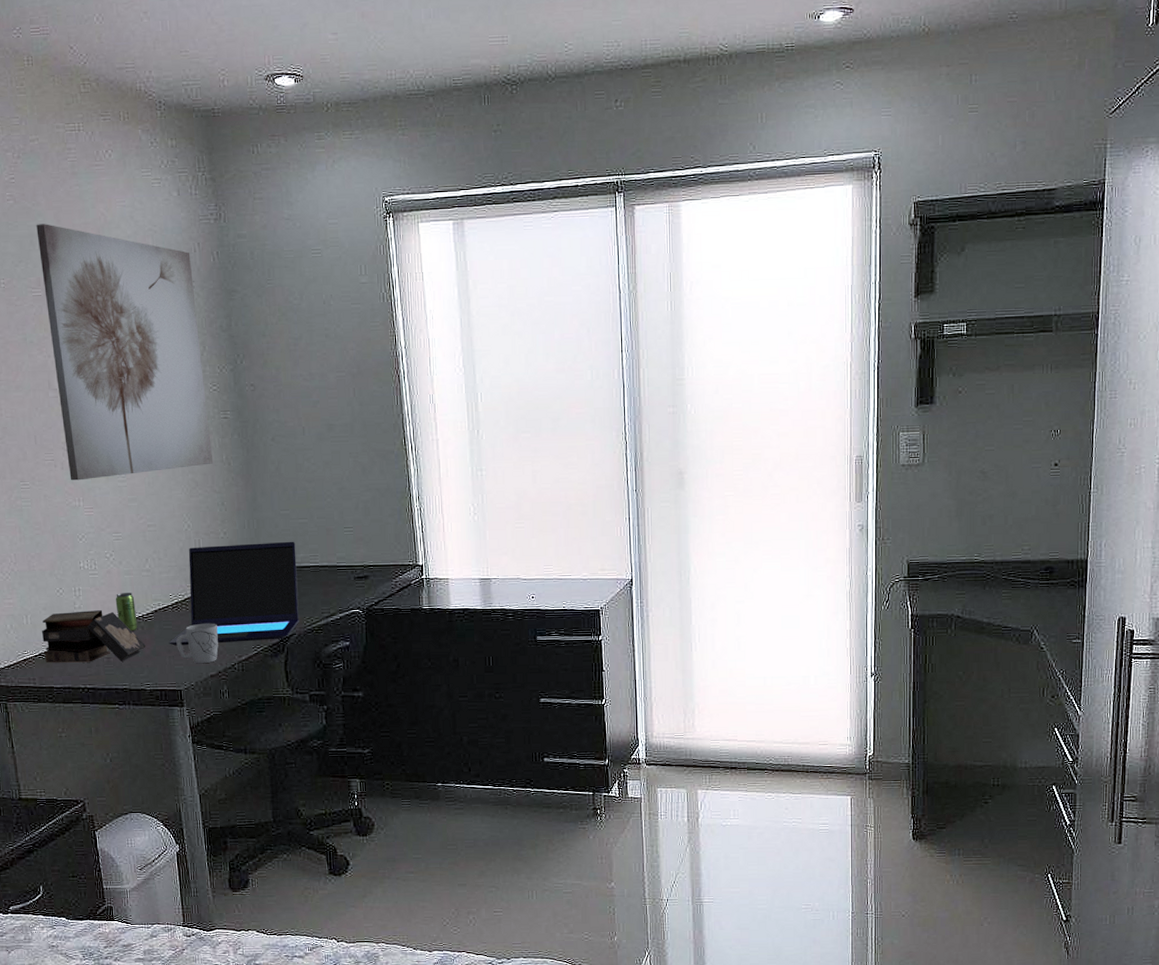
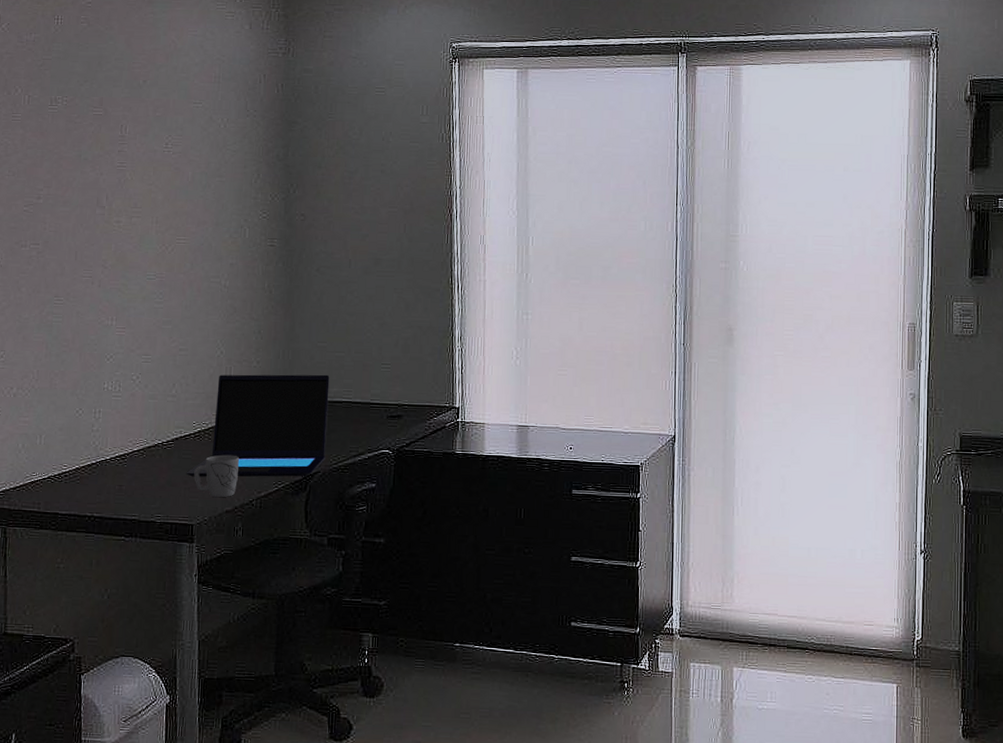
wall art: present [36,224,213,481] -> none [105,47,255,299]
book: present [42,610,146,663] -> none [54,434,162,490]
beverage can: present [115,593,138,632] -> none [135,418,156,459]

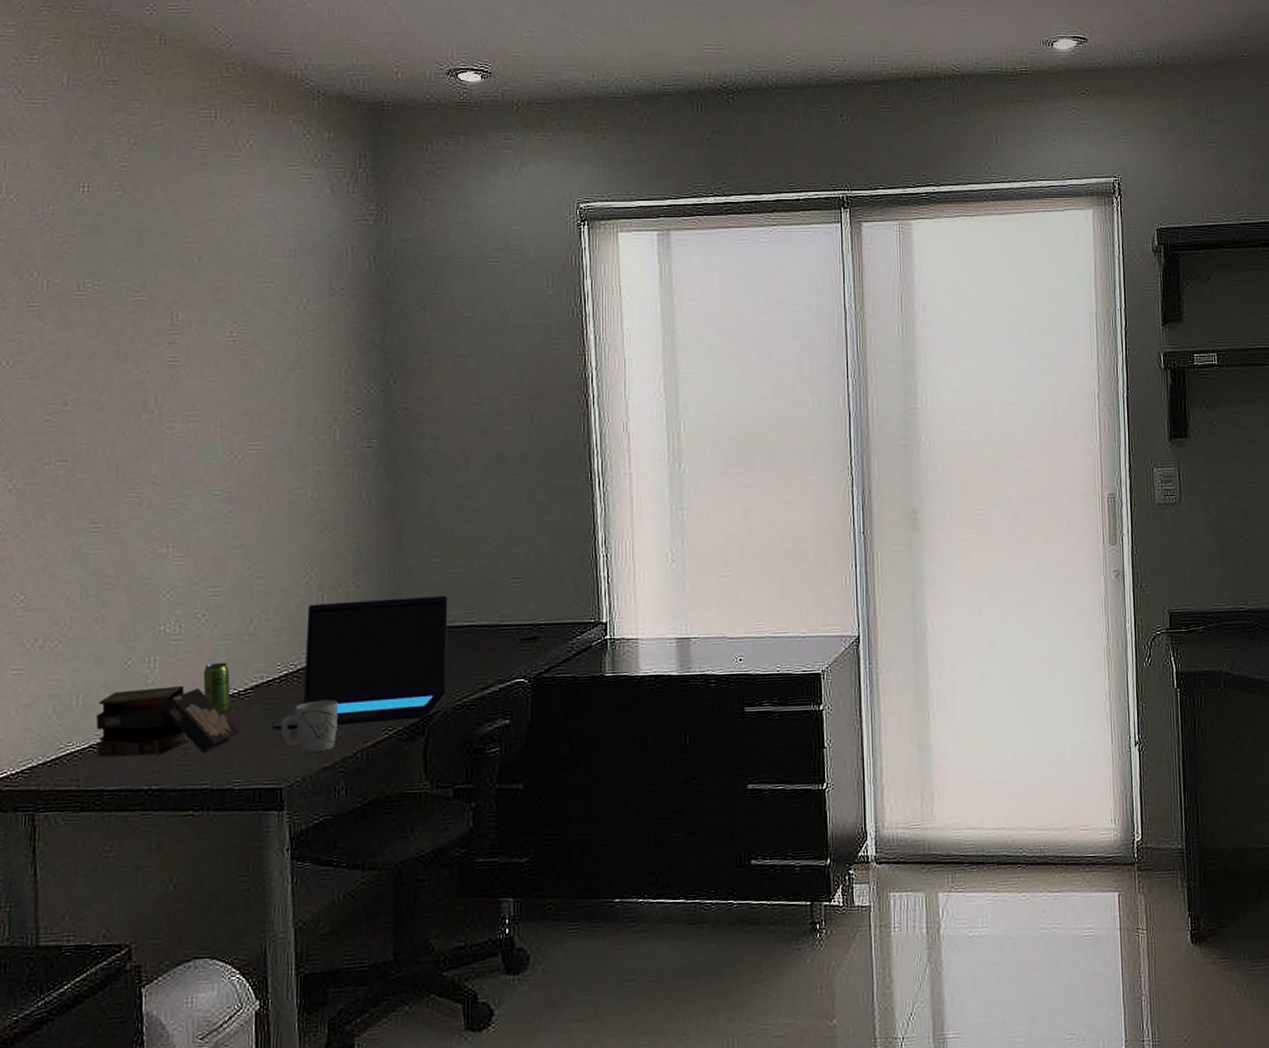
book: none [54,434,162,490] -> present [96,686,239,758]
beverage can: none [135,418,156,459] -> present [203,663,231,713]

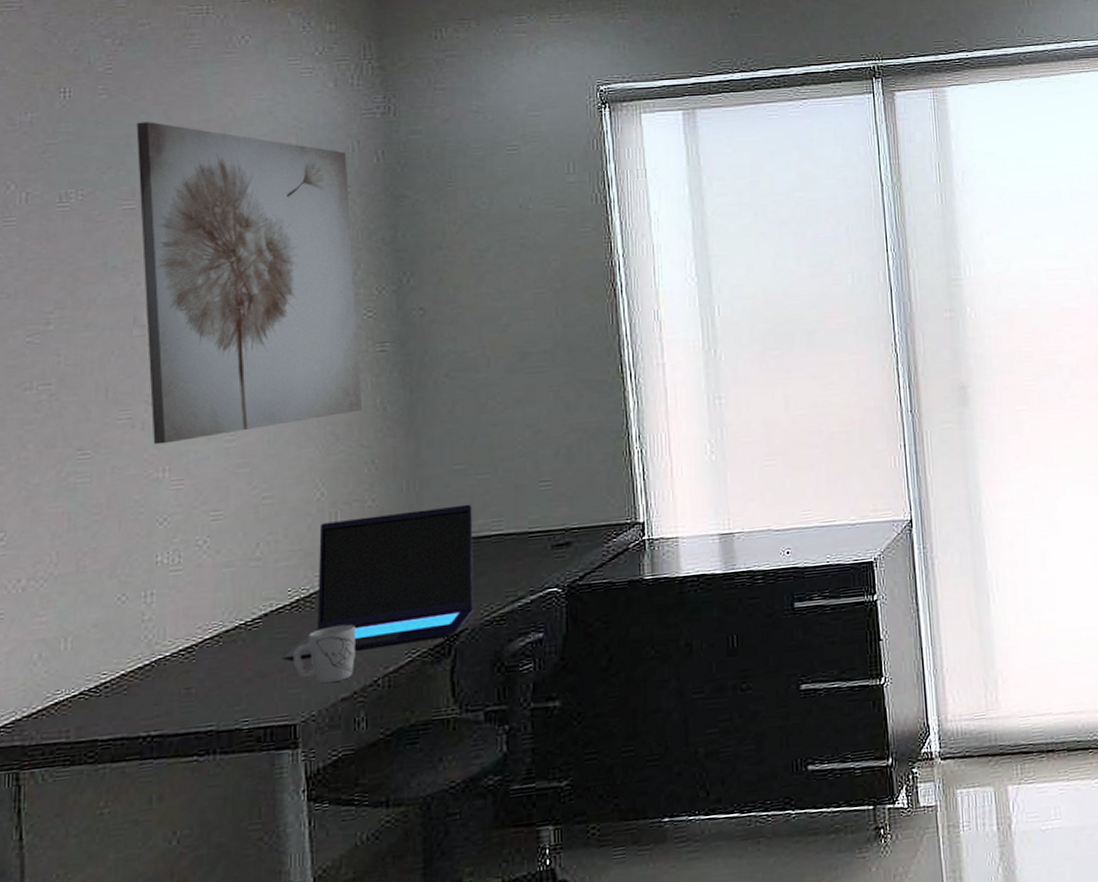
book: present [96,686,239,758] -> none [88,620,247,706]
wall art: none [148,219,349,523] -> present [136,122,361,445]
beverage can: present [203,663,231,713] -> none [206,592,237,647]

